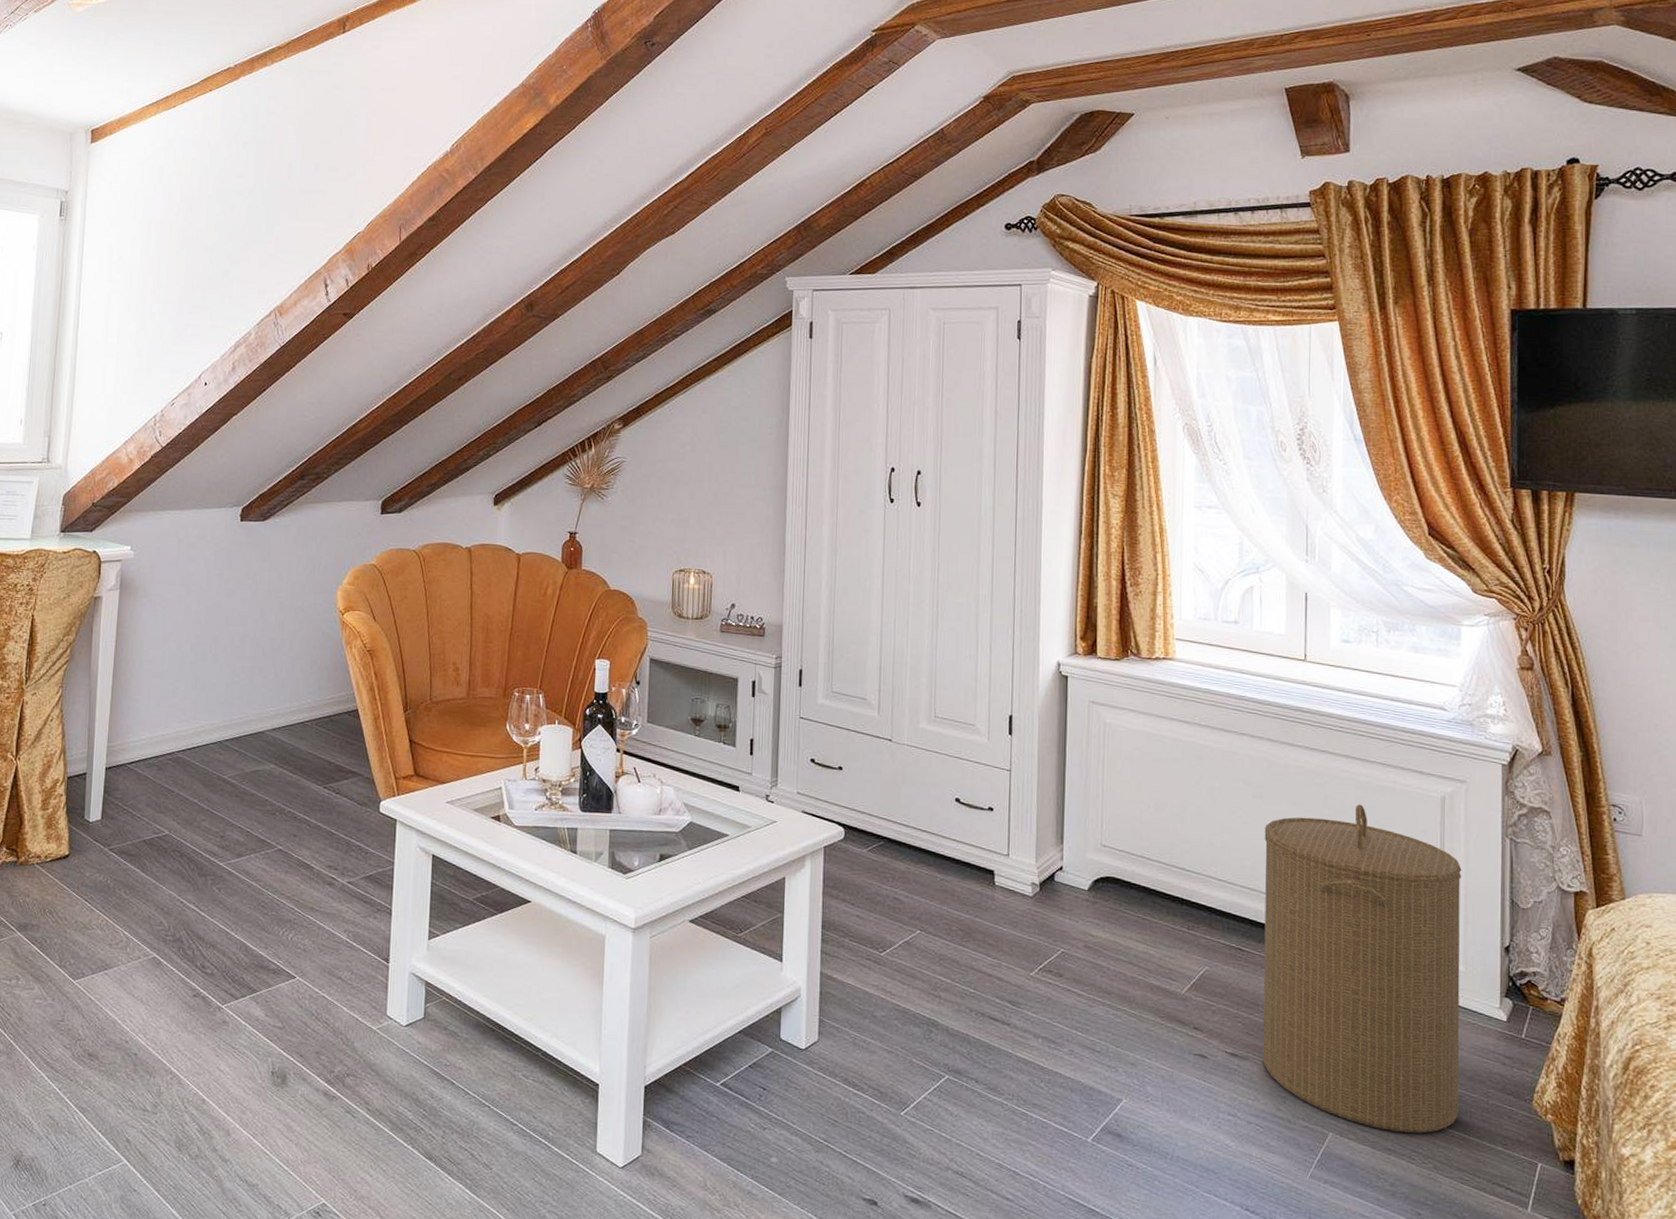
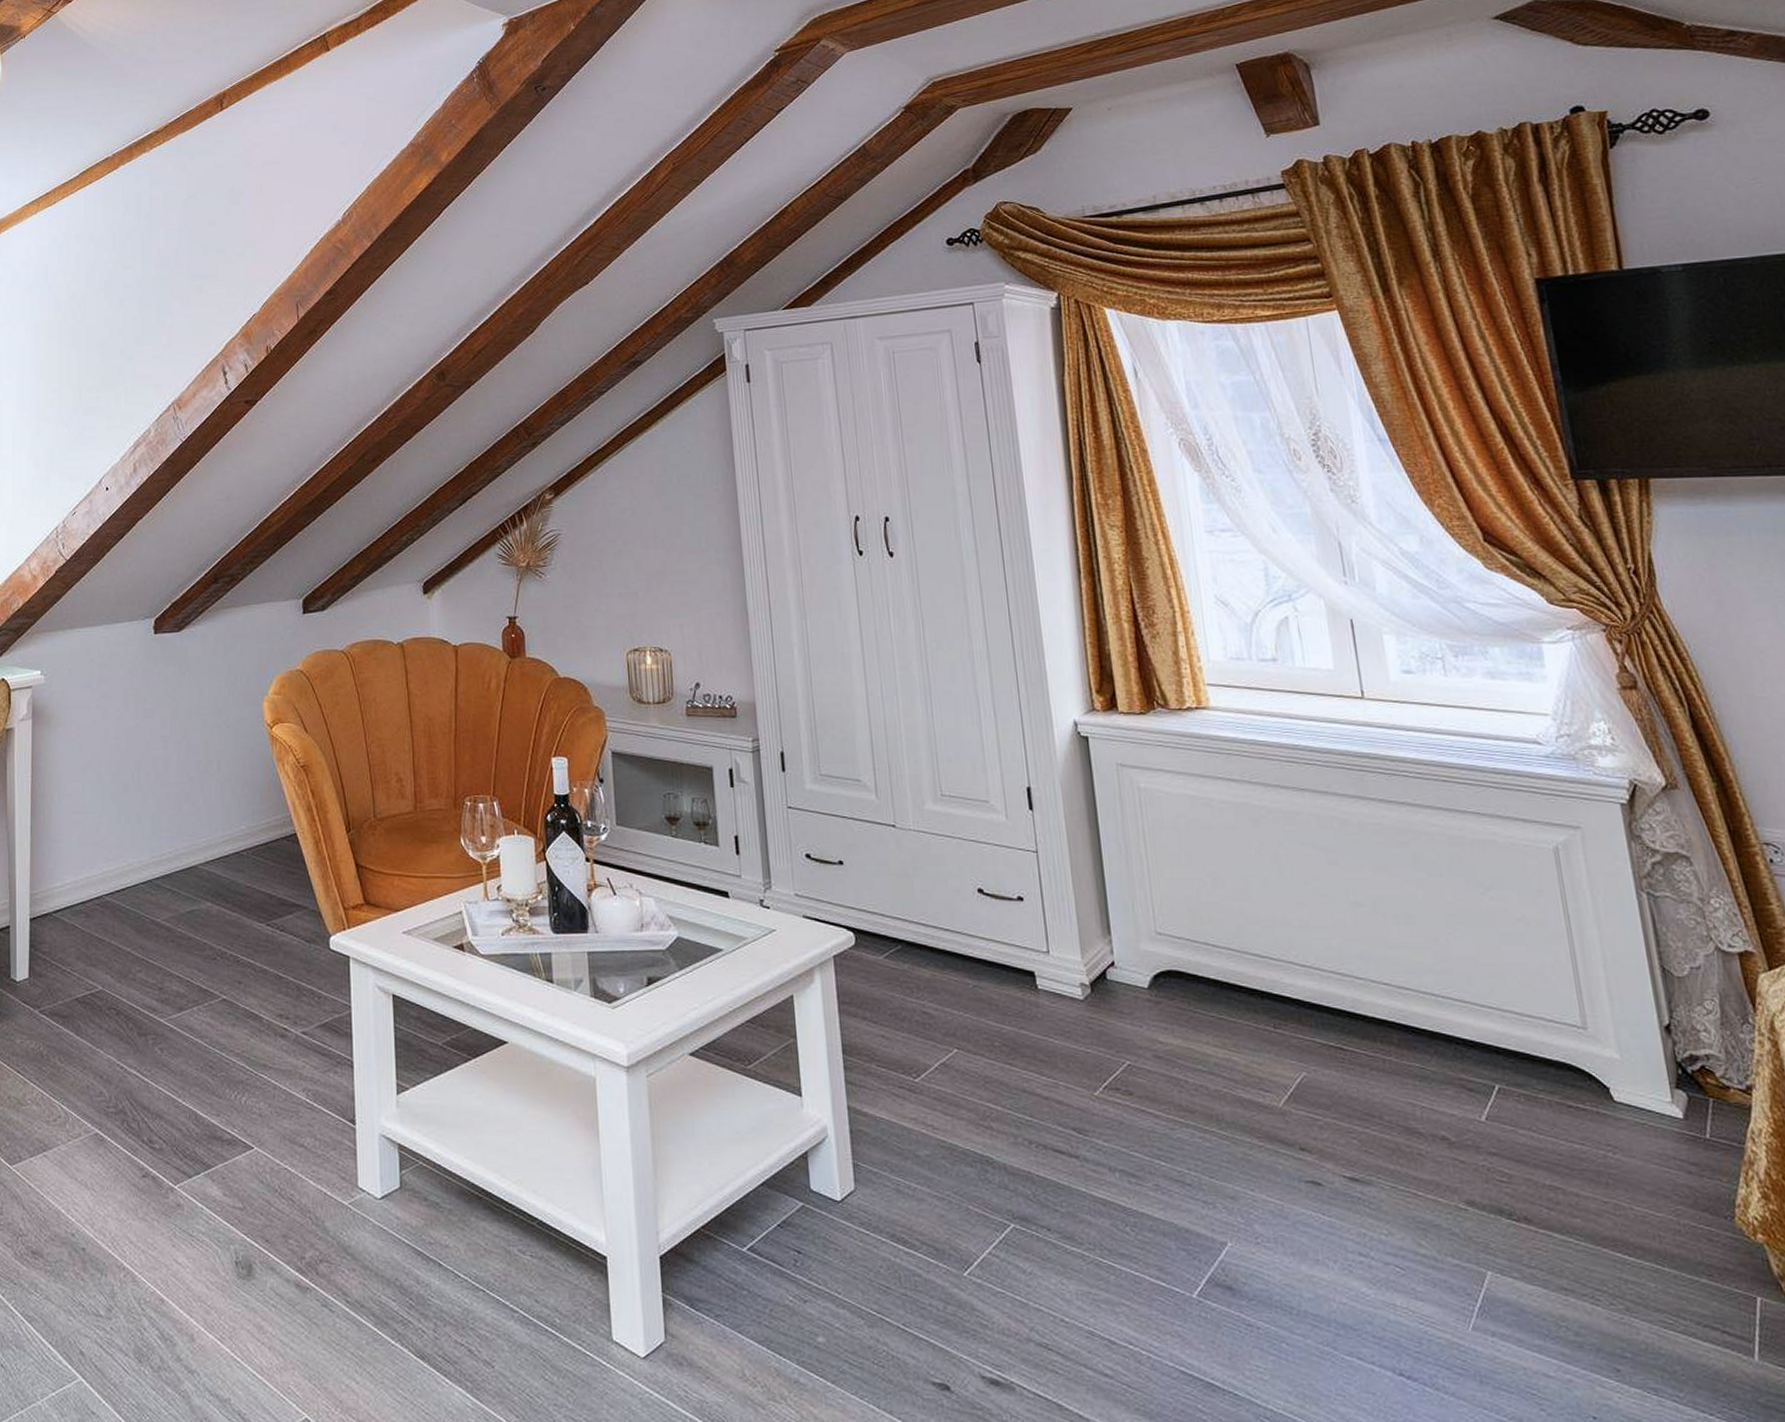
laundry hamper: present [1262,804,1462,1134] -> none [1346,864,1645,1267]

